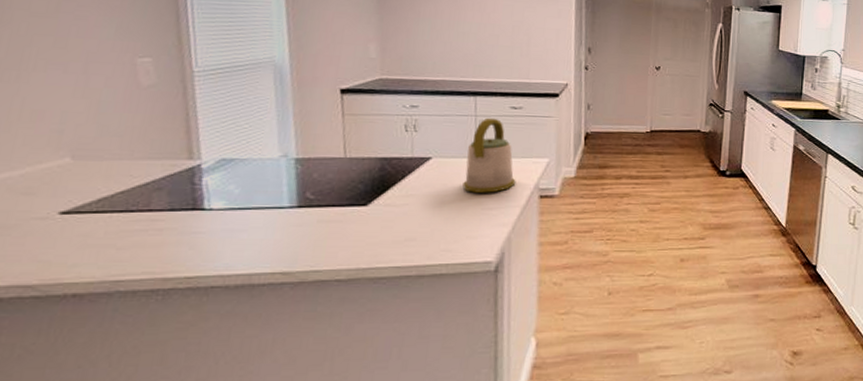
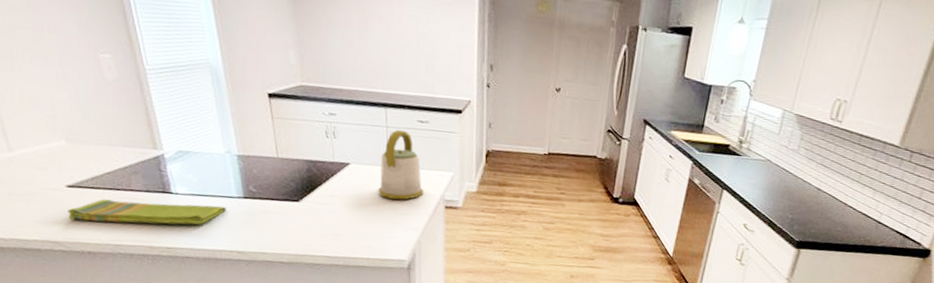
dish towel: none [53,219,273,255] -> present [68,199,226,225]

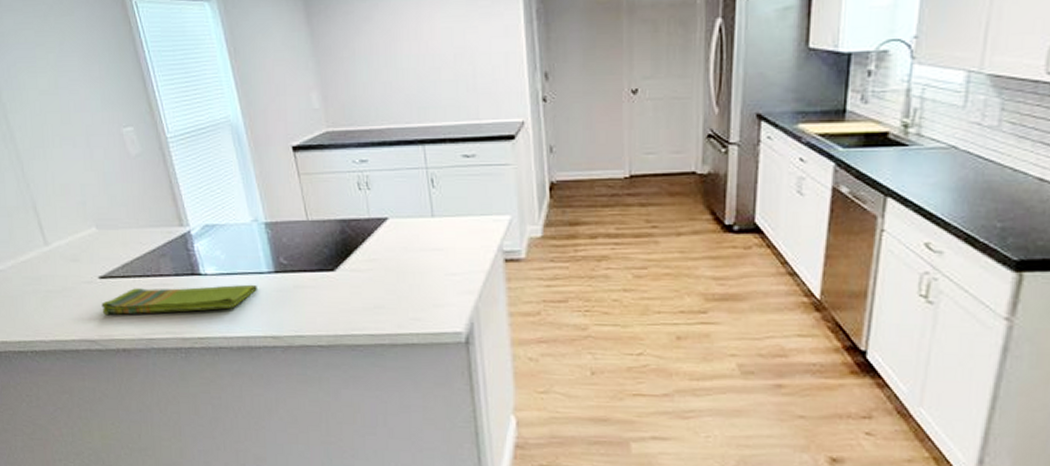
kettle: present [378,129,424,200] -> none [423,169,477,257]

